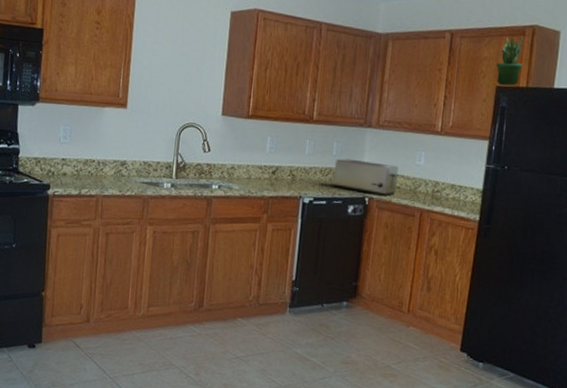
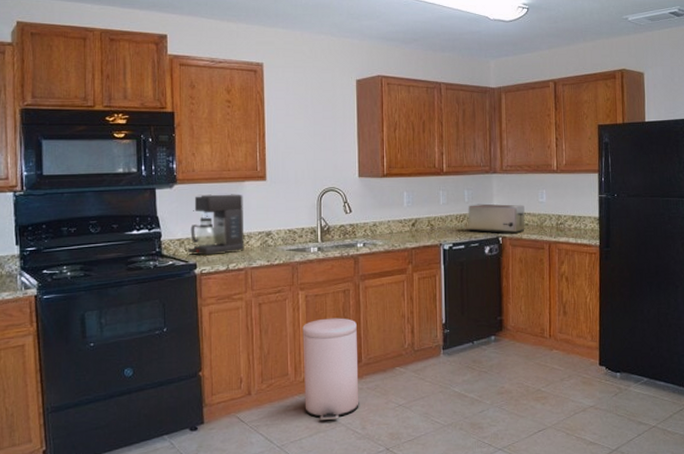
coffee maker: none [43,115,102,178] -> present [188,194,245,256]
pedal bin: none [140,257,203,361] -> present [302,318,359,420]
planter: present [496,37,523,86] -> none [596,81,618,123]

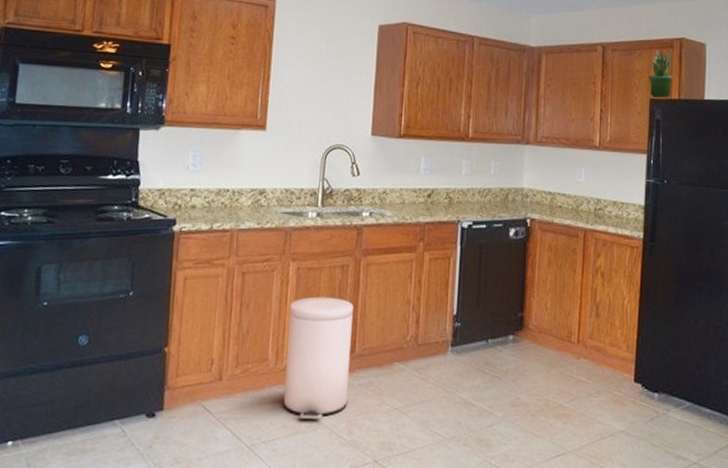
coffee maker: present [188,194,245,256] -> none [168,140,238,211]
toaster: present [467,203,525,234] -> none [492,177,559,217]
planter: none [596,81,618,123] -> present [649,49,674,98]

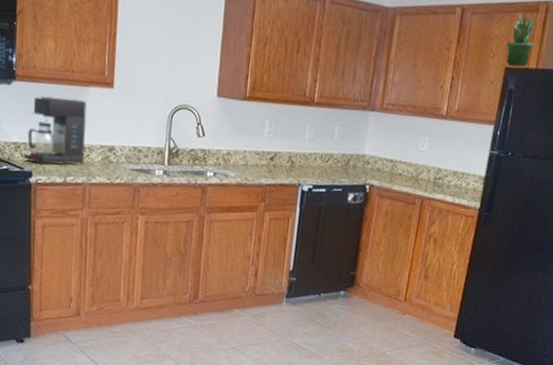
coffee maker: none [168,140,238,211] -> present [24,95,87,165]
pedal bin: present [283,296,353,419] -> none [134,248,197,352]

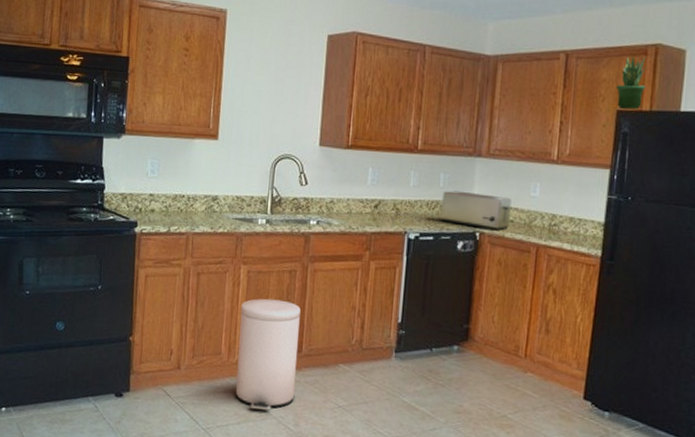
coffee maker: present [24,95,87,165] -> none [130,148,192,215]
pedal bin: none [134,248,197,352] -> present [235,298,301,410]
toaster: none [333,143,401,184] -> present [440,190,512,231]

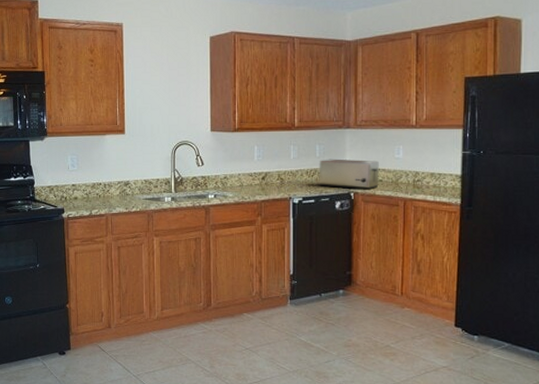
pedal bin: present [235,298,301,410] -> none [157,263,208,356]
planter: present [617,57,646,110] -> none [463,30,488,76]

